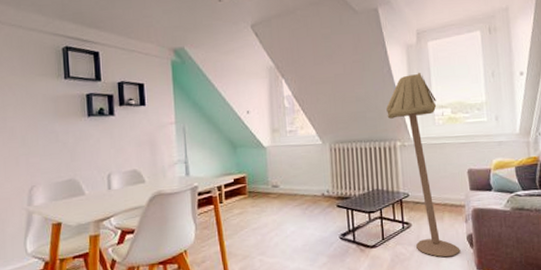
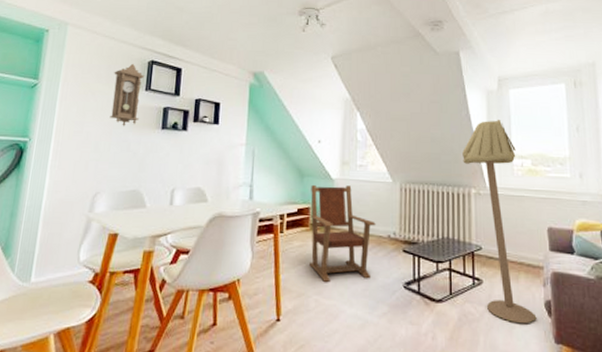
pendulum clock: none [28,51,63,117] -> present [109,63,145,126]
armchair: none [244,151,310,243] -> present [310,184,376,282]

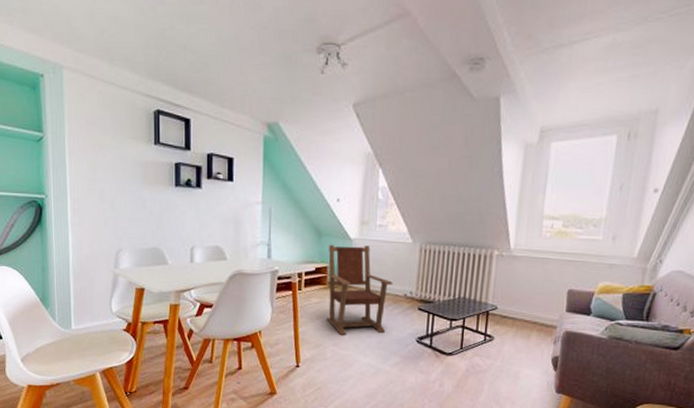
pendulum clock: present [109,63,145,126] -> none [119,113,152,183]
floor lamp: present [462,120,537,324] -> none [488,177,548,376]

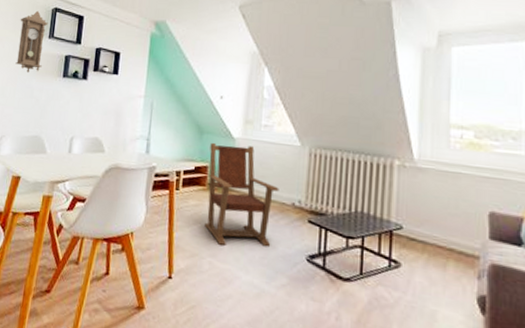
pendulum clock: none [119,113,152,183] -> present [15,10,48,73]

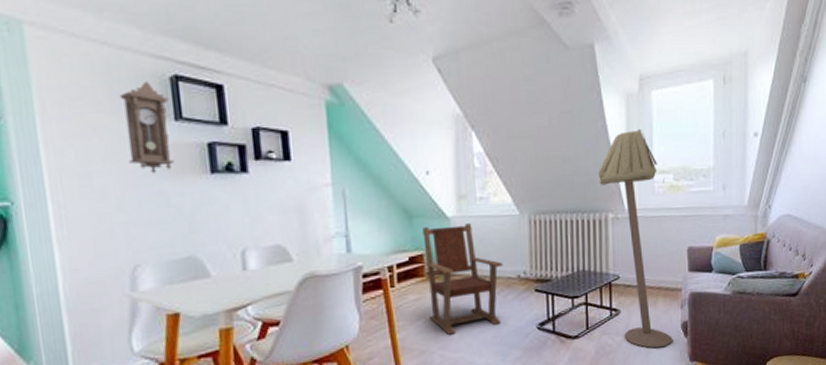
floor lamp: none [386,82,466,319] -> present [598,129,673,348]

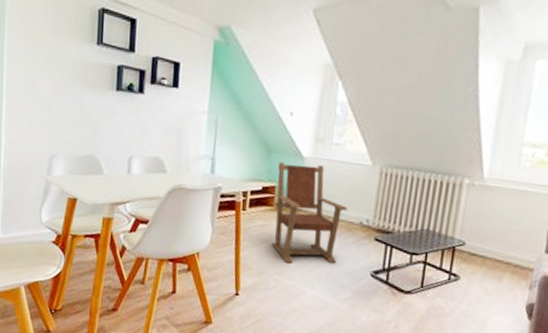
pendulum clock: present [119,80,174,173] -> none [60,11,95,85]
floor lamp: present [598,129,673,348] -> none [460,98,529,324]

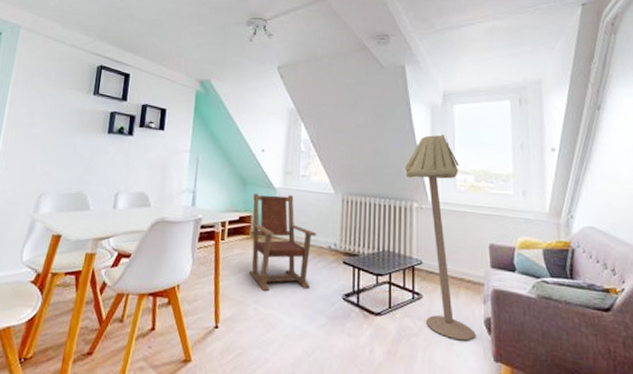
floor lamp: none [460,98,529,324] -> present [405,135,476,341]

